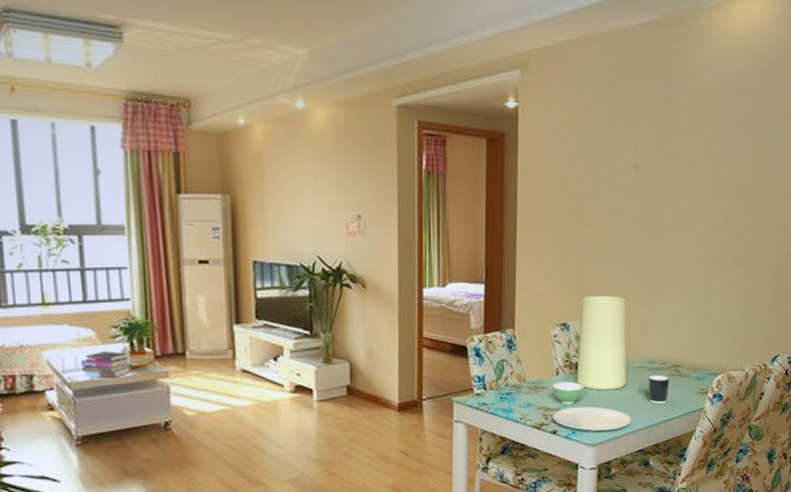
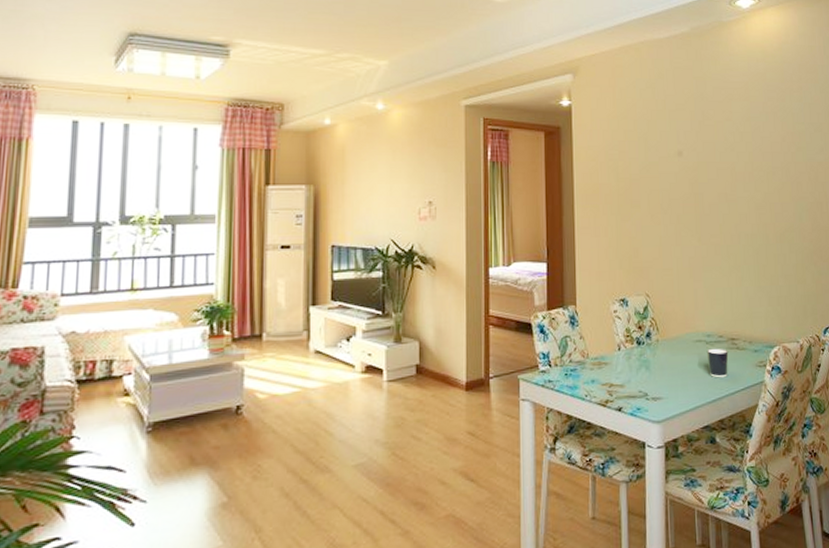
books: present [80,350,131,378] -> none [160,334,210,362]
bowl: present [551,381,585,405] -> none [614,356,647,381]
plate: present [552,406,632,431] -> none [616,381,695,407]
vase: present [577,295,627,391] -> none [637,271,687,366]

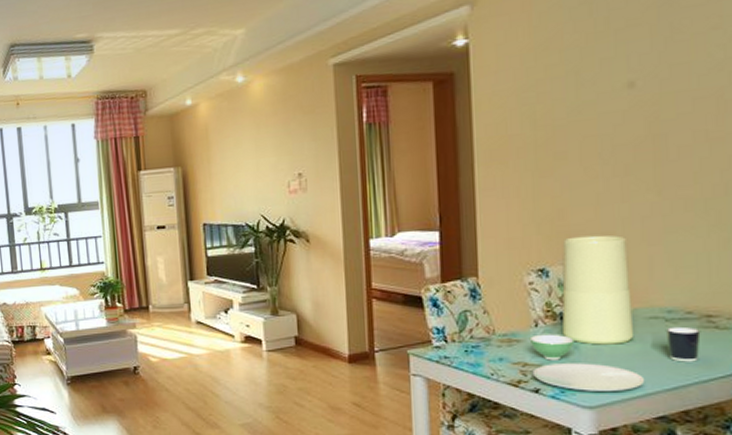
bowl: none [614,356,647,381] -> present [529,334,575,361]
plate: none [616,381,695,407] -> present [532,363,645,391]
vase: none [637,271,687,366] -> present [562,235,635,345]

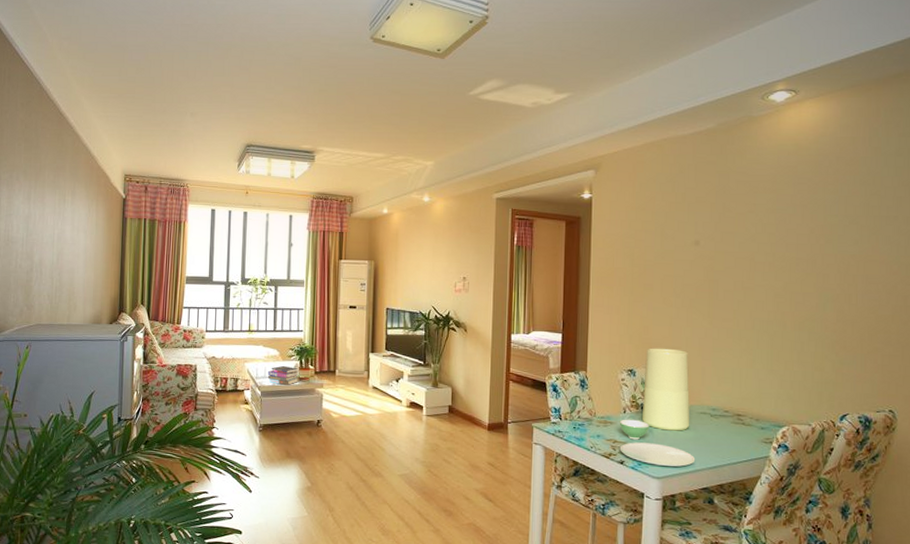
books: none [68,305,106,329] -> present [267,365,300,385]
mug: present [665,326,701,362] -> none [710,421,733,448]

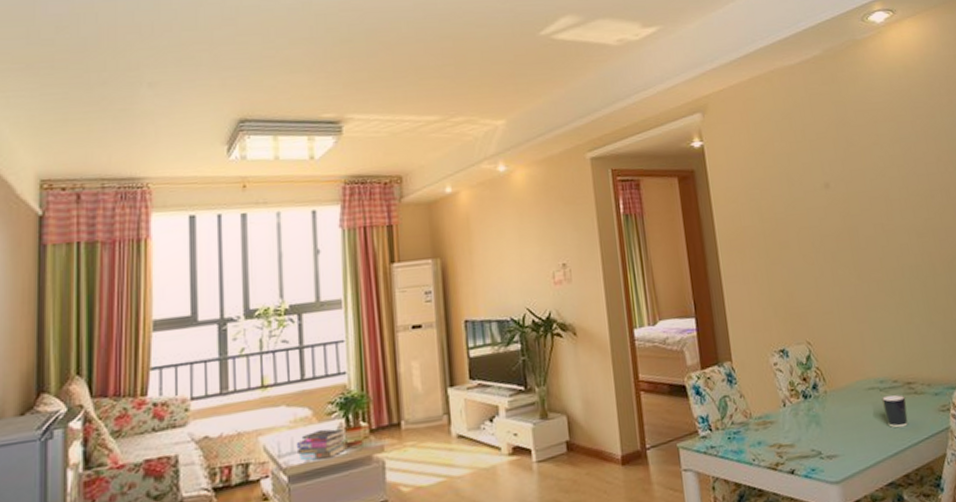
bowl: present [619,419,650,440] -> none [780,412,817,439]
plate: present [619,442,696,467] -> none [786,437,874,467]
vase: present [643,348,690,431] -> none [795,315,860,420]
mug: none [710,421,733,448] -> present [881,394,908,428]

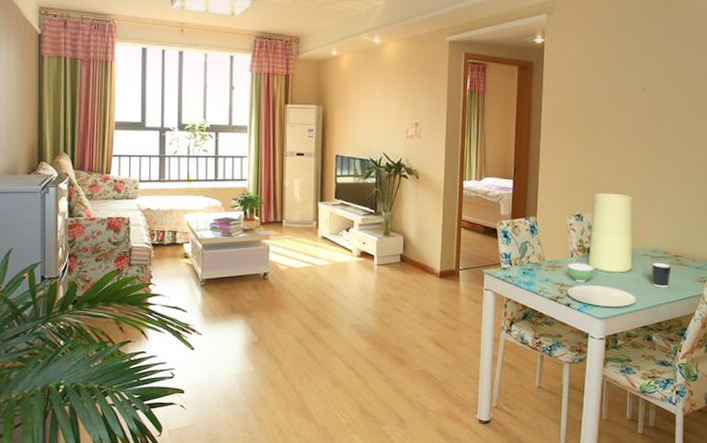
bowl: none [780,412,817,439] -> present [566,263,595,283]
plate: none [786,437,874,467] -> present [566,285,637,307]
vase: none [795,315,860,420] -> present [589,193,633,273]

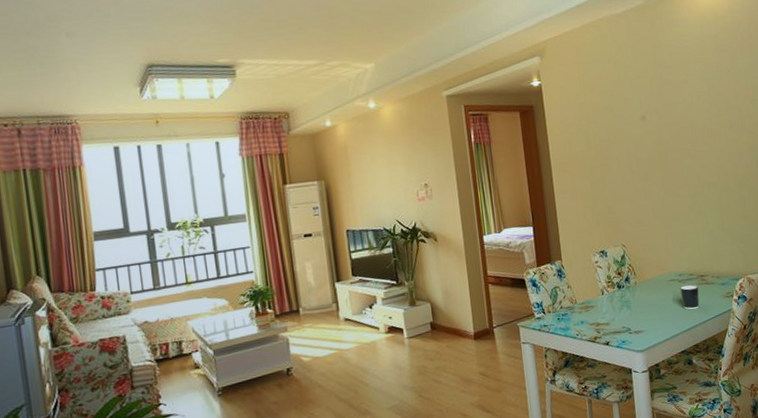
books: present [209,216,244,237] -> none [217,314,257,338]
bowl: present [566,263,595,283] -> none [599,298,628,319]
plate: present [566,285,637,307] -> none [603,317,672,339]
vase: present [589,193,633,273] -> none [613,223,662,304]

